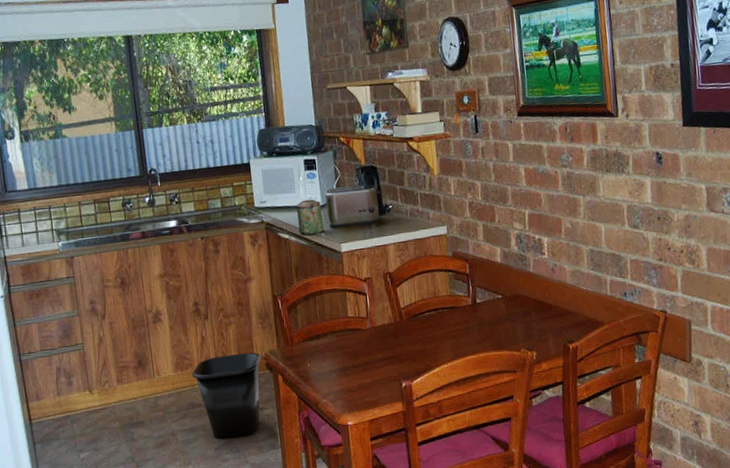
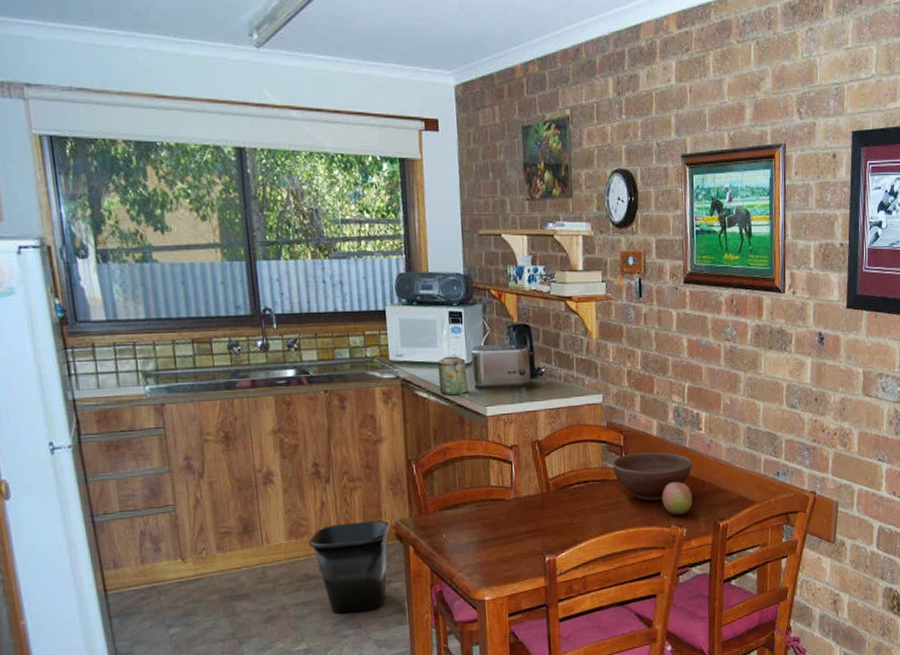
bowl: none [460,278,538,326] -> present [612,452,692,501]
fruit: none [509,305,540,339] -> present [662,481,692,515]

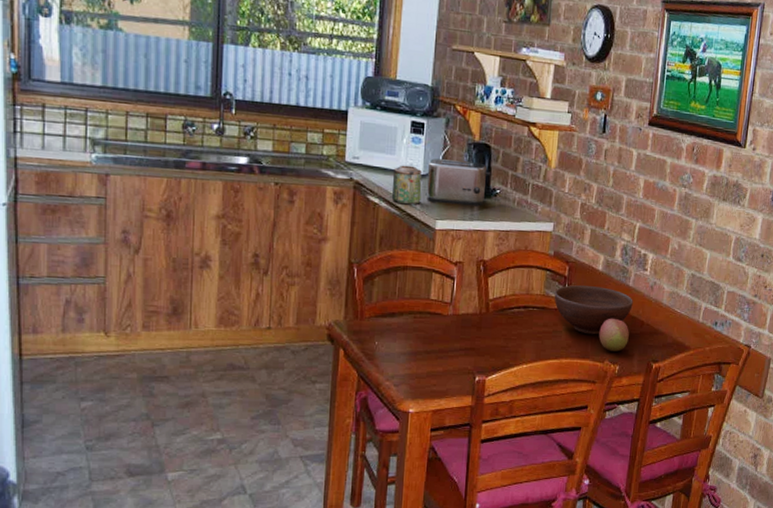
waste bin: present [309,520,390,614] -> none [238,317,323,409]

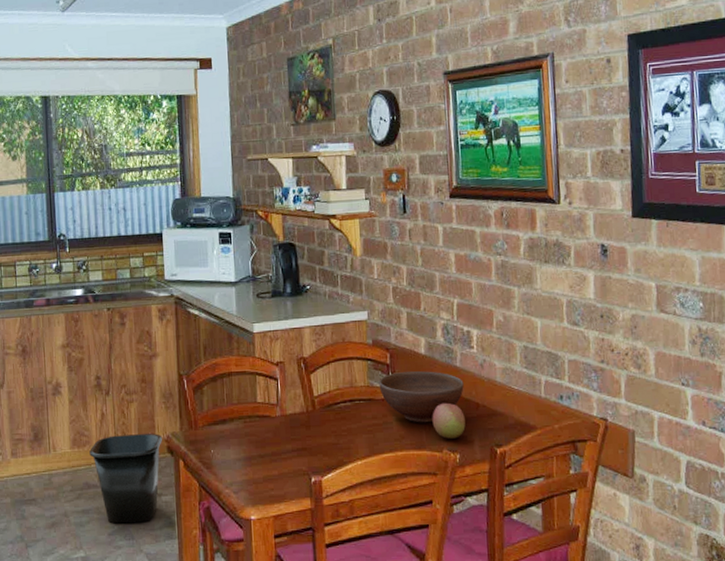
waste bin: none [238,317,323,409] -> present [89,433,162,524]
canister: present [391,165,422,205] -> none [208,274,237,313]
toaster: present [425,158,491,207] -> none [238,262,299,307]

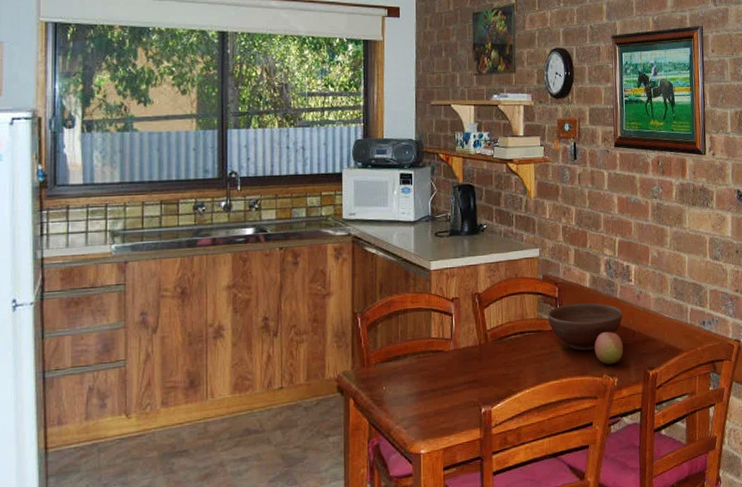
waste bin: present [89,433,162,524] -> none [252,373,332,470]

